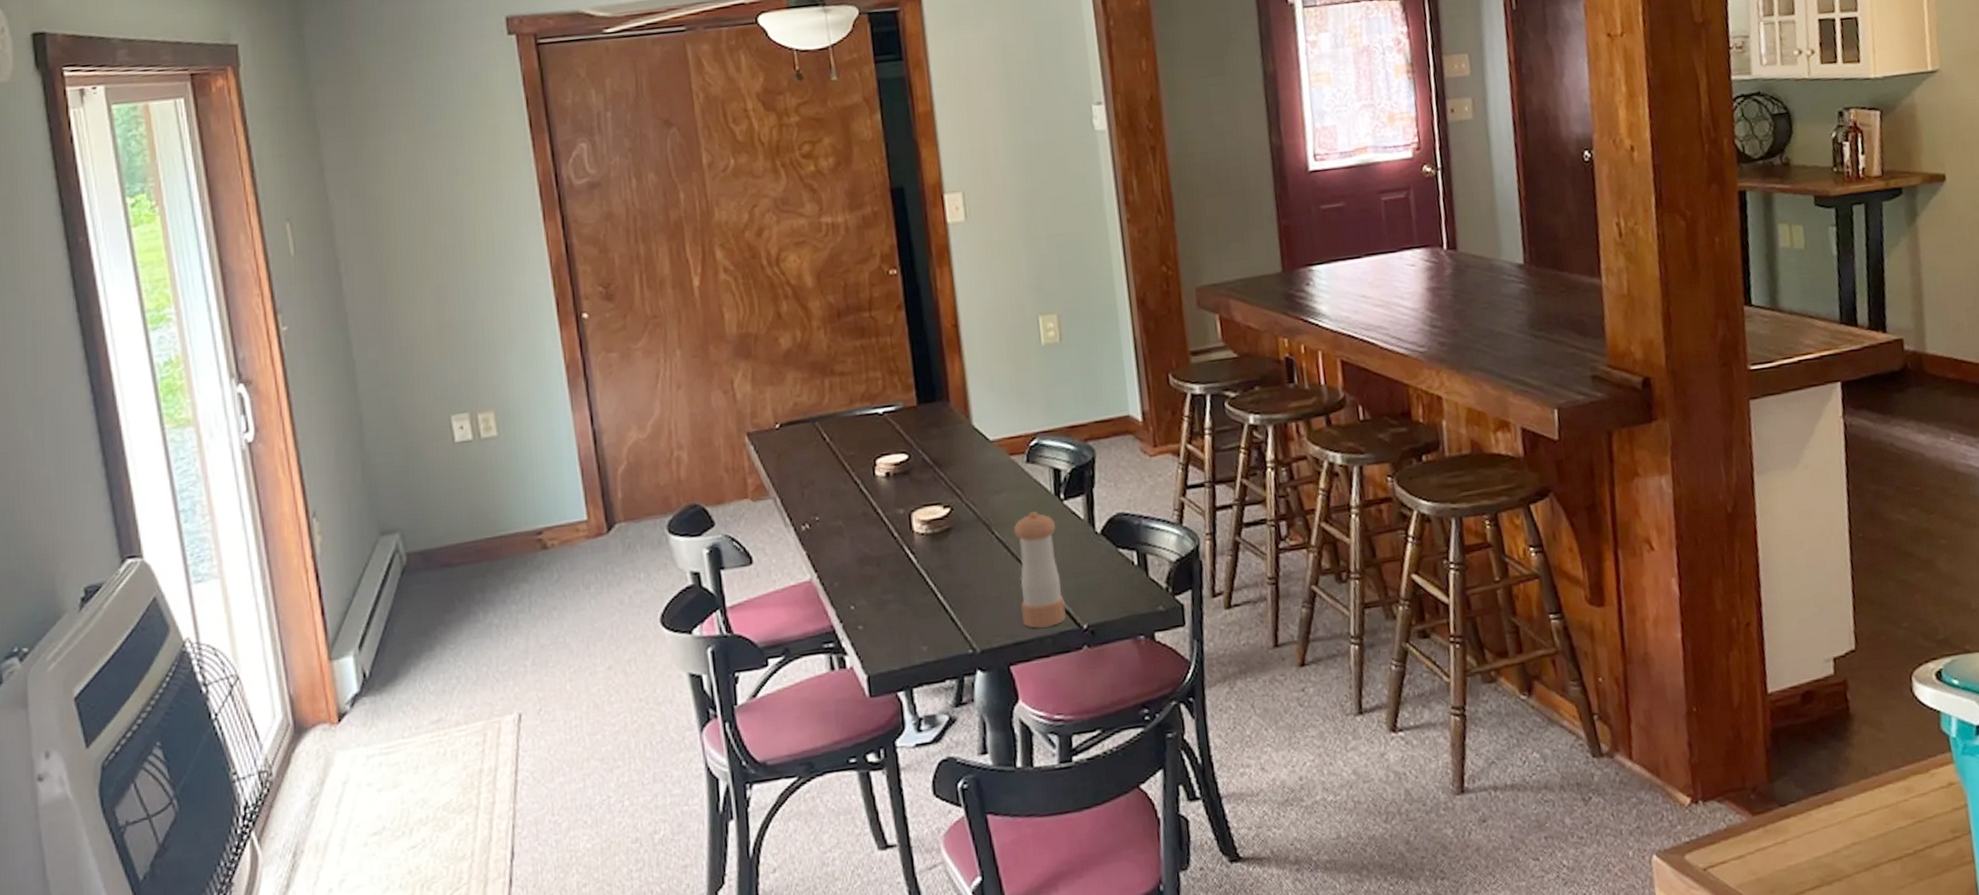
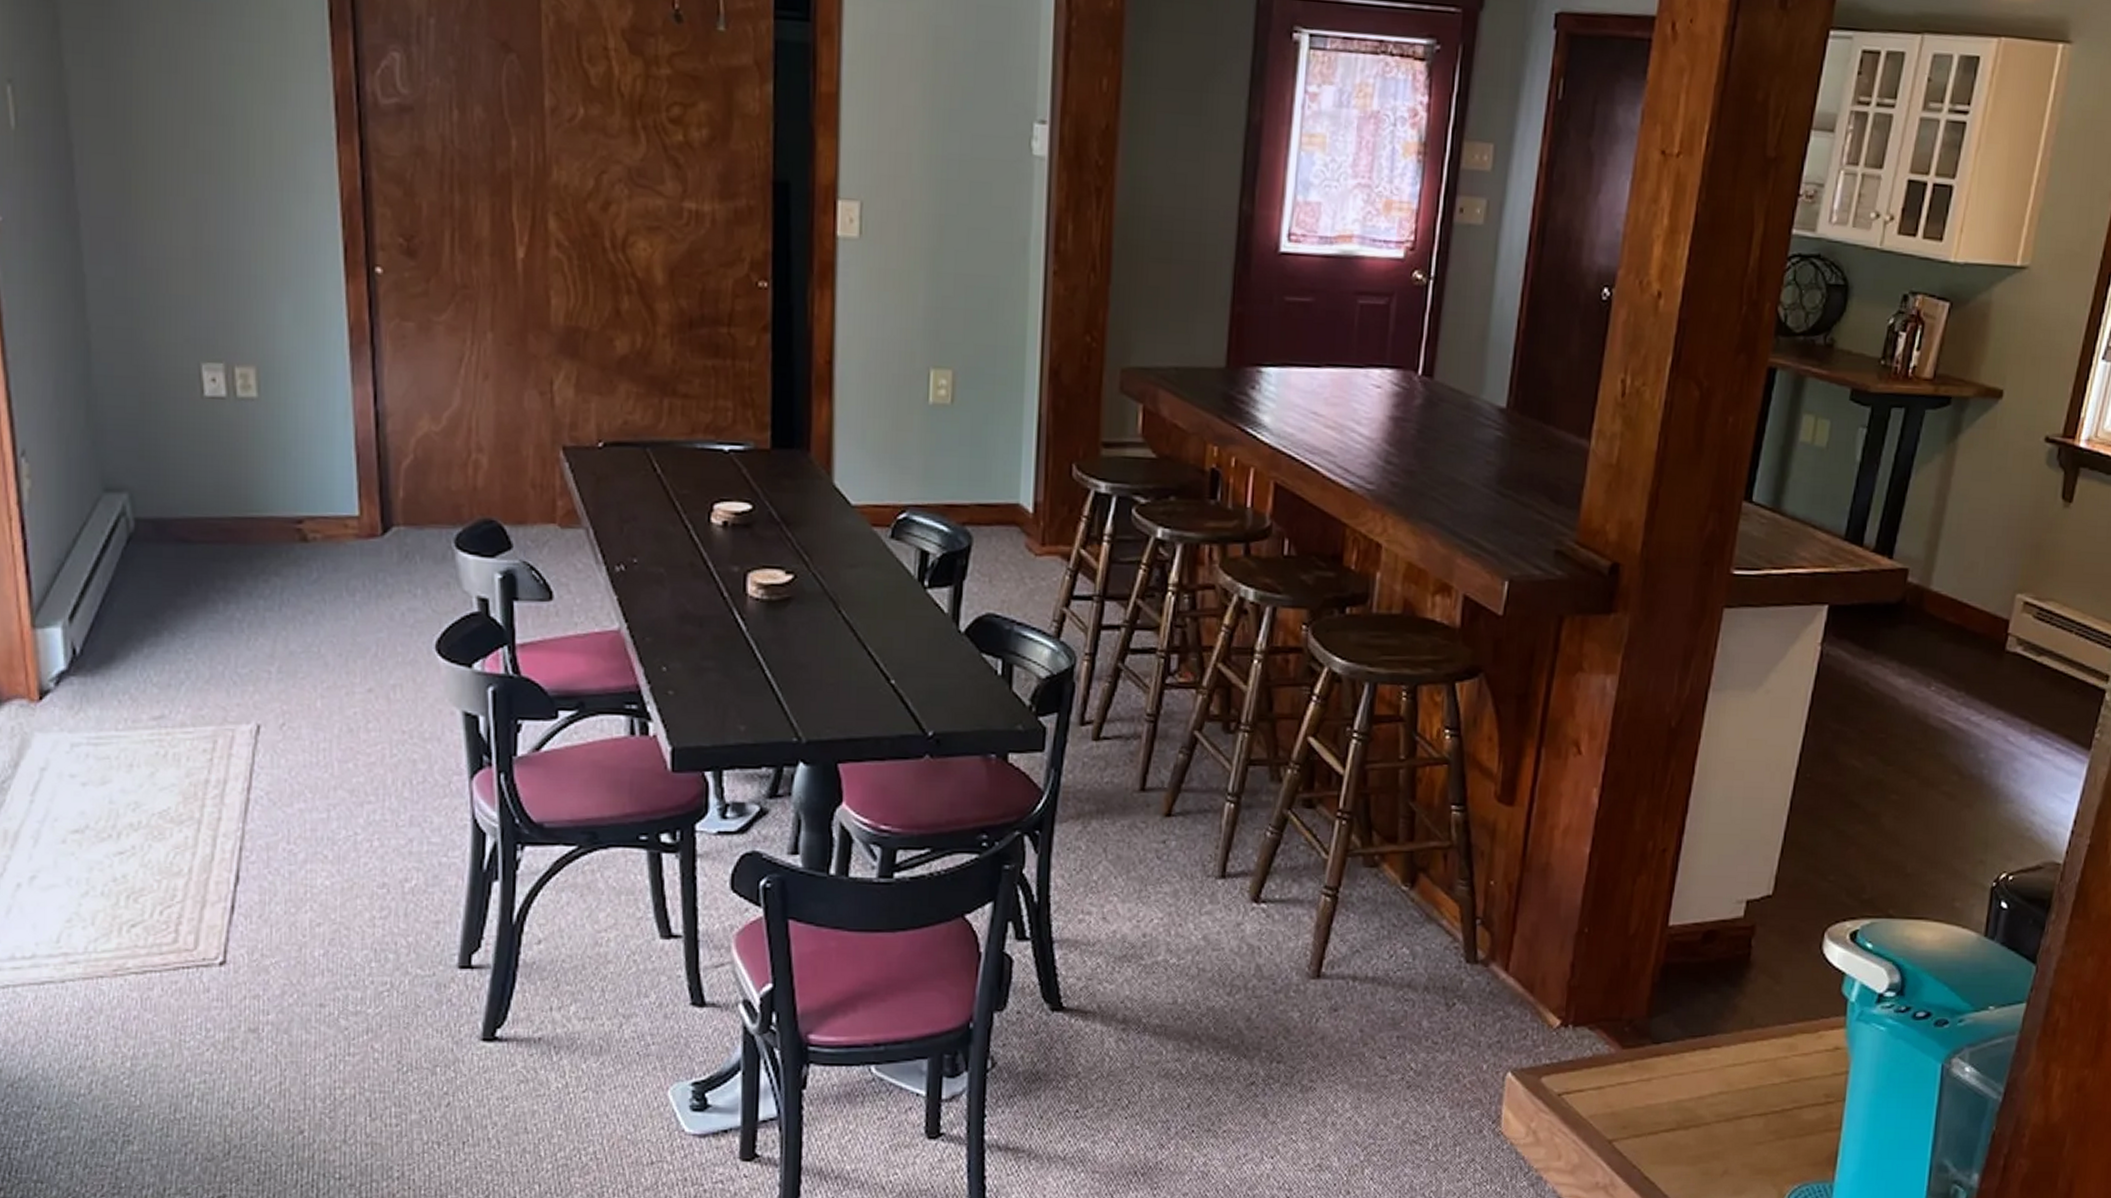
pepper shaker: present [1013,511,1066,628] -> none [860,595,914,727]

